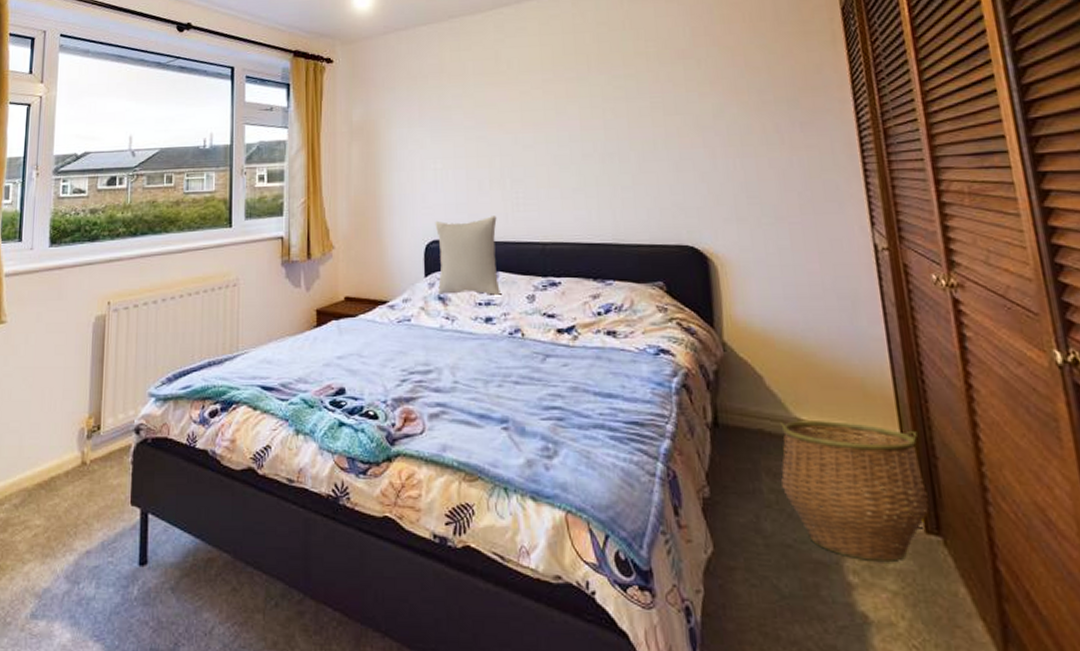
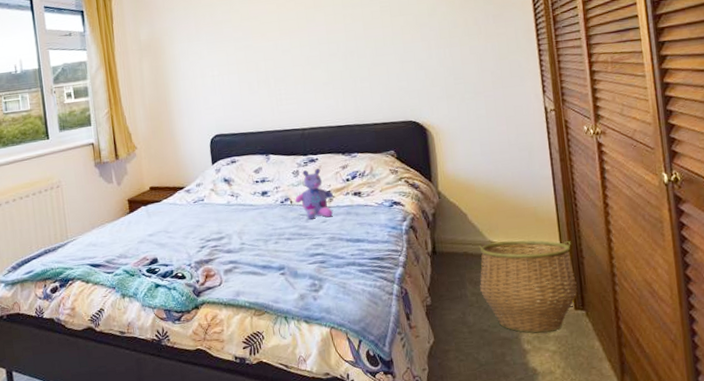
pillow: present [435,216,500,295] -> none [216,110,272,178]
toy: none [528,294,579,360] -> present [295,168,333,220]

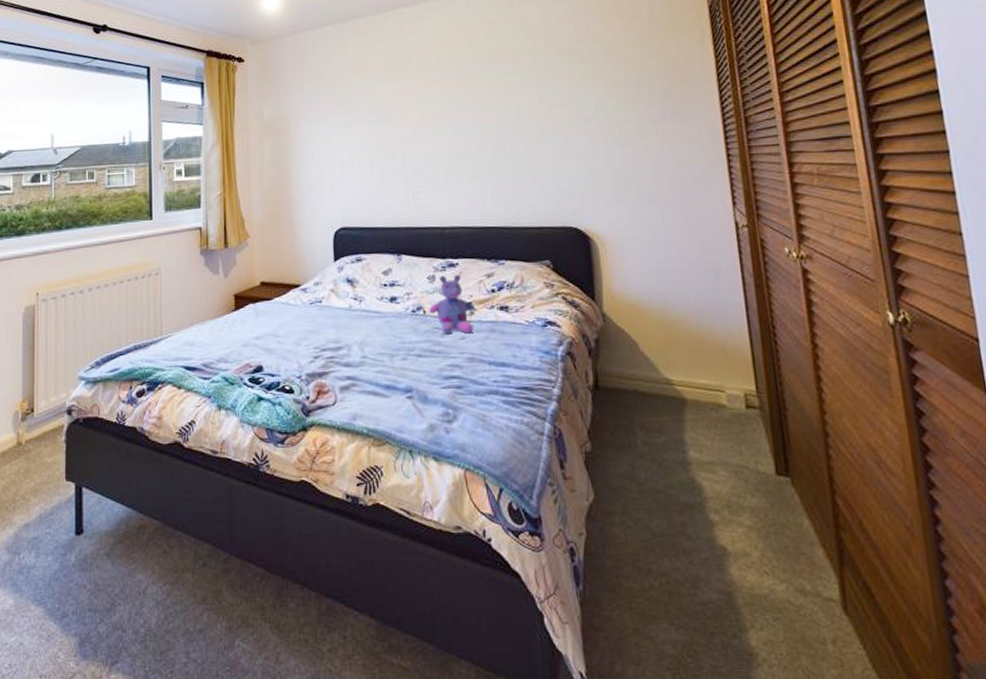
basket: present [478,240,578,333] -> none [651,380,780,501]

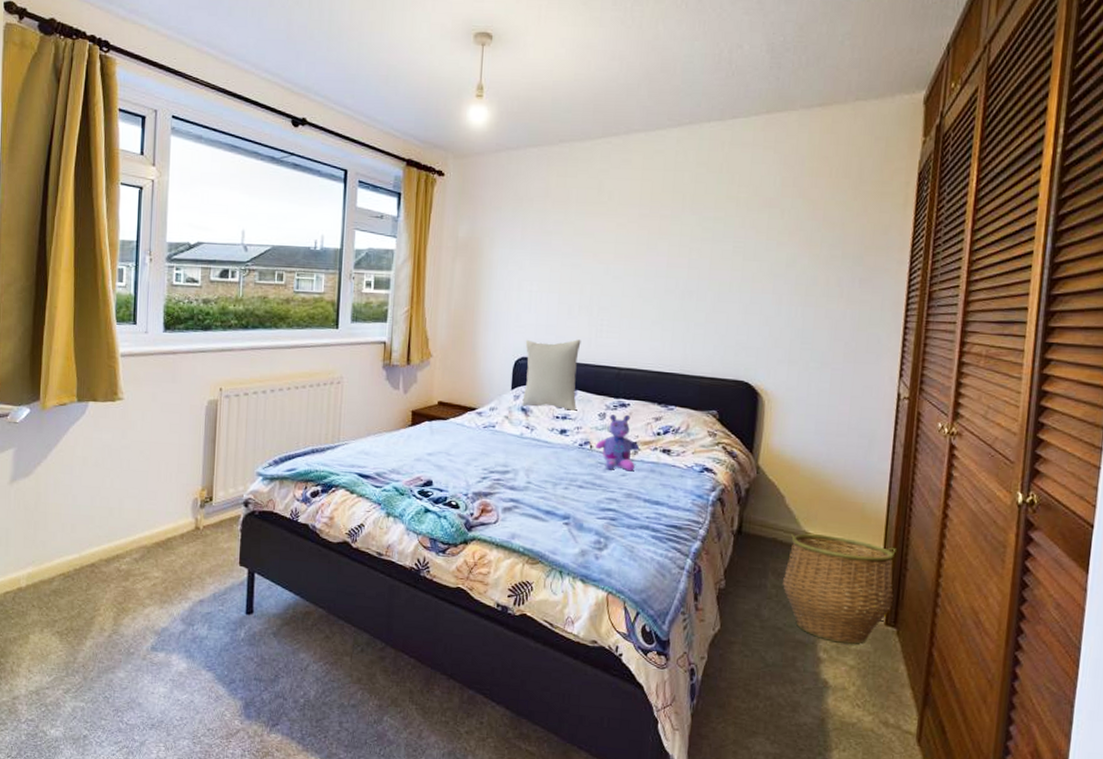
pillow: none [342,203,404,277] -> present [521,339,581,411]
basket: none [651,380,780,501] -> present [783,533,896,644]

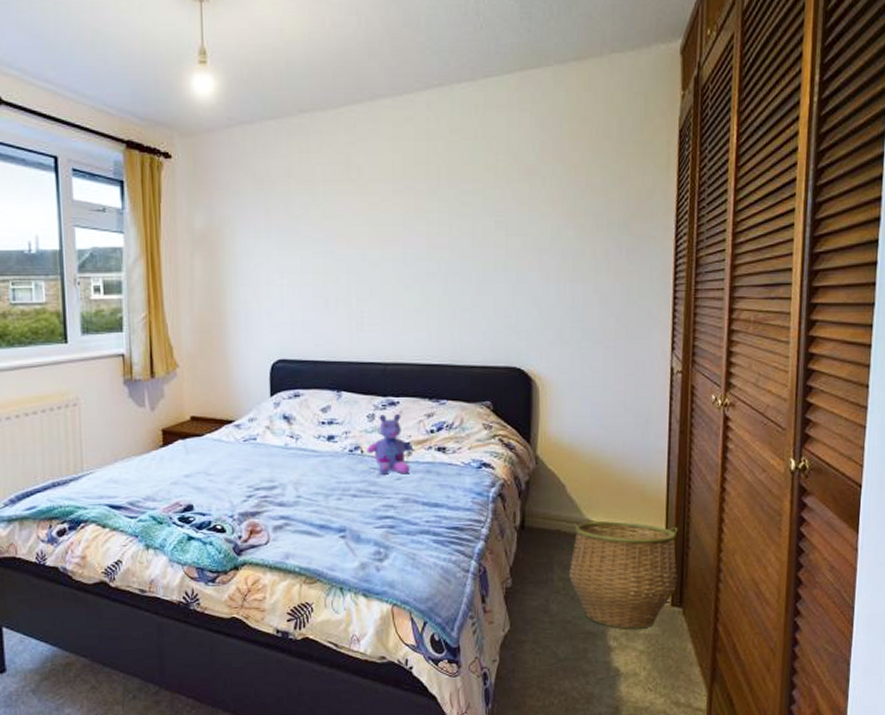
pillow: present [521,339,581,411] -> none [281,335,343,414]

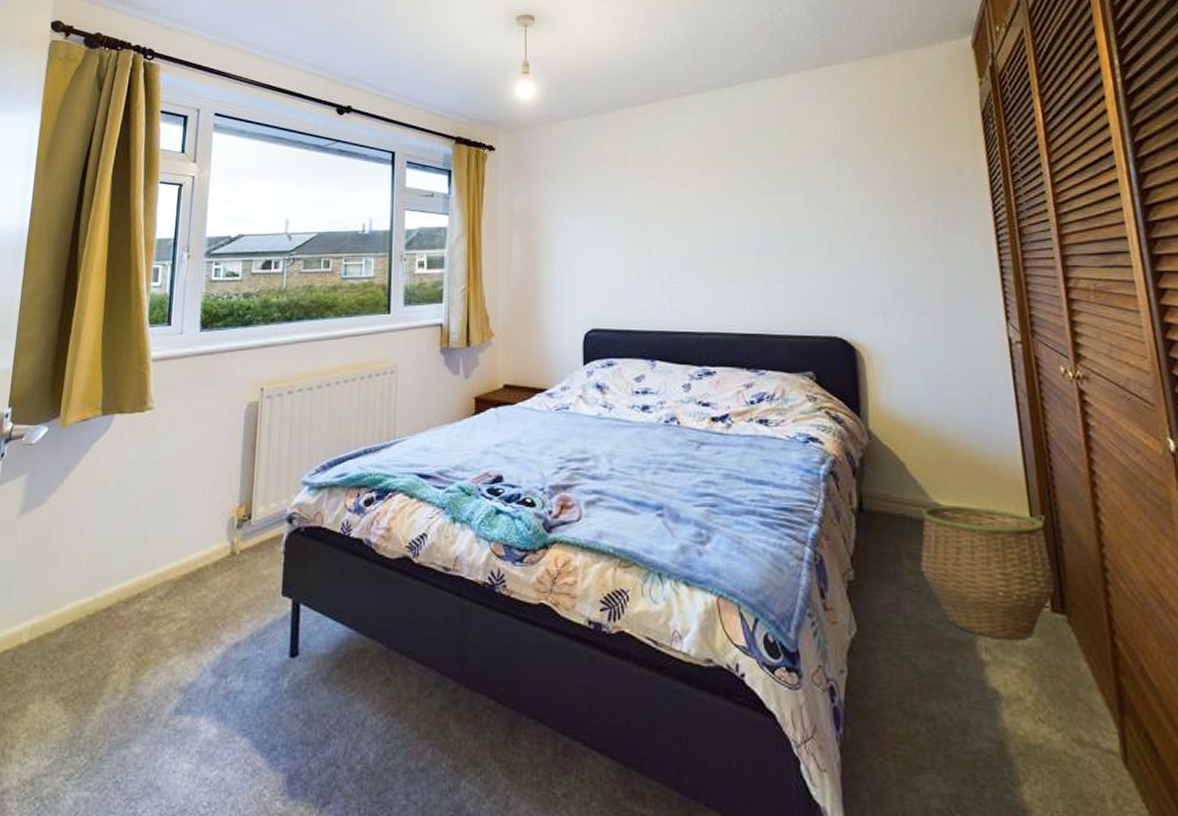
toy: present [367,413,412,475] -> none [683,383,732,448]

